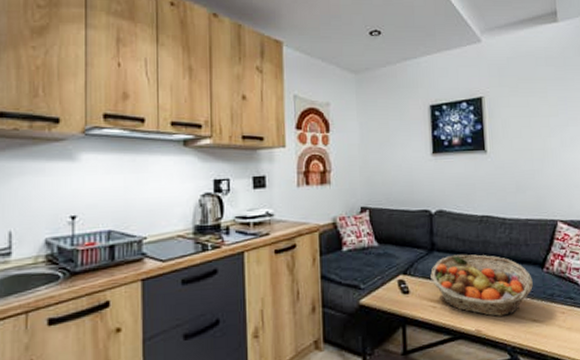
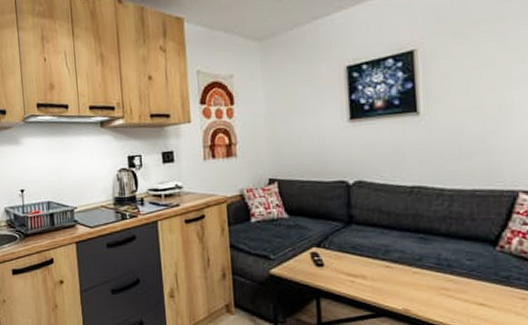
fruit basket: present [430,254,533,317] -> none [348,228,480,296]

